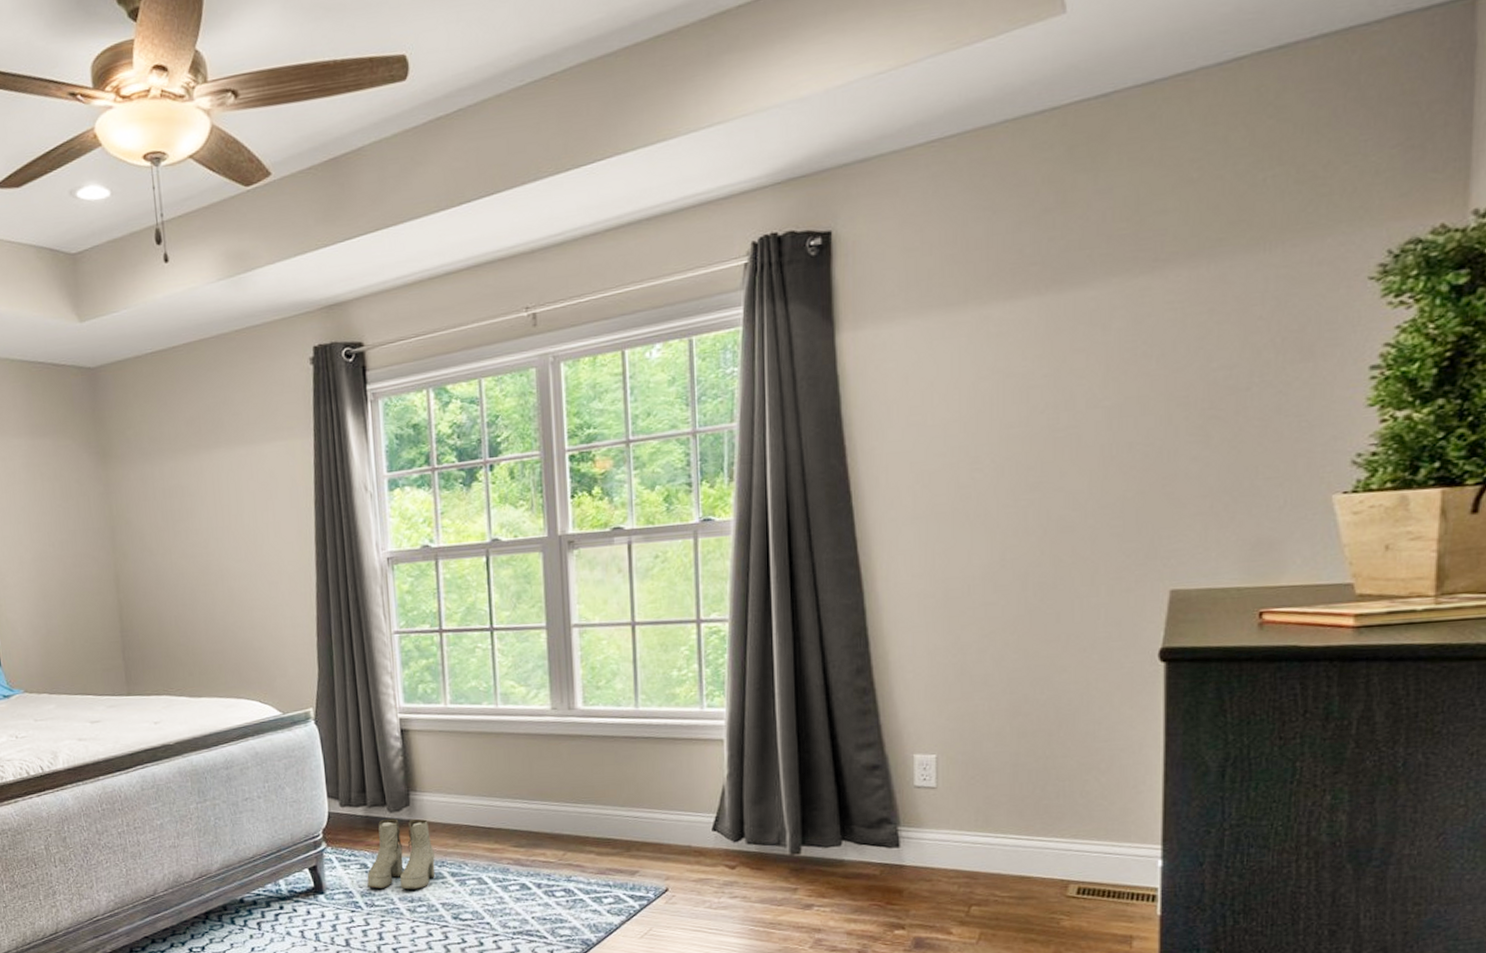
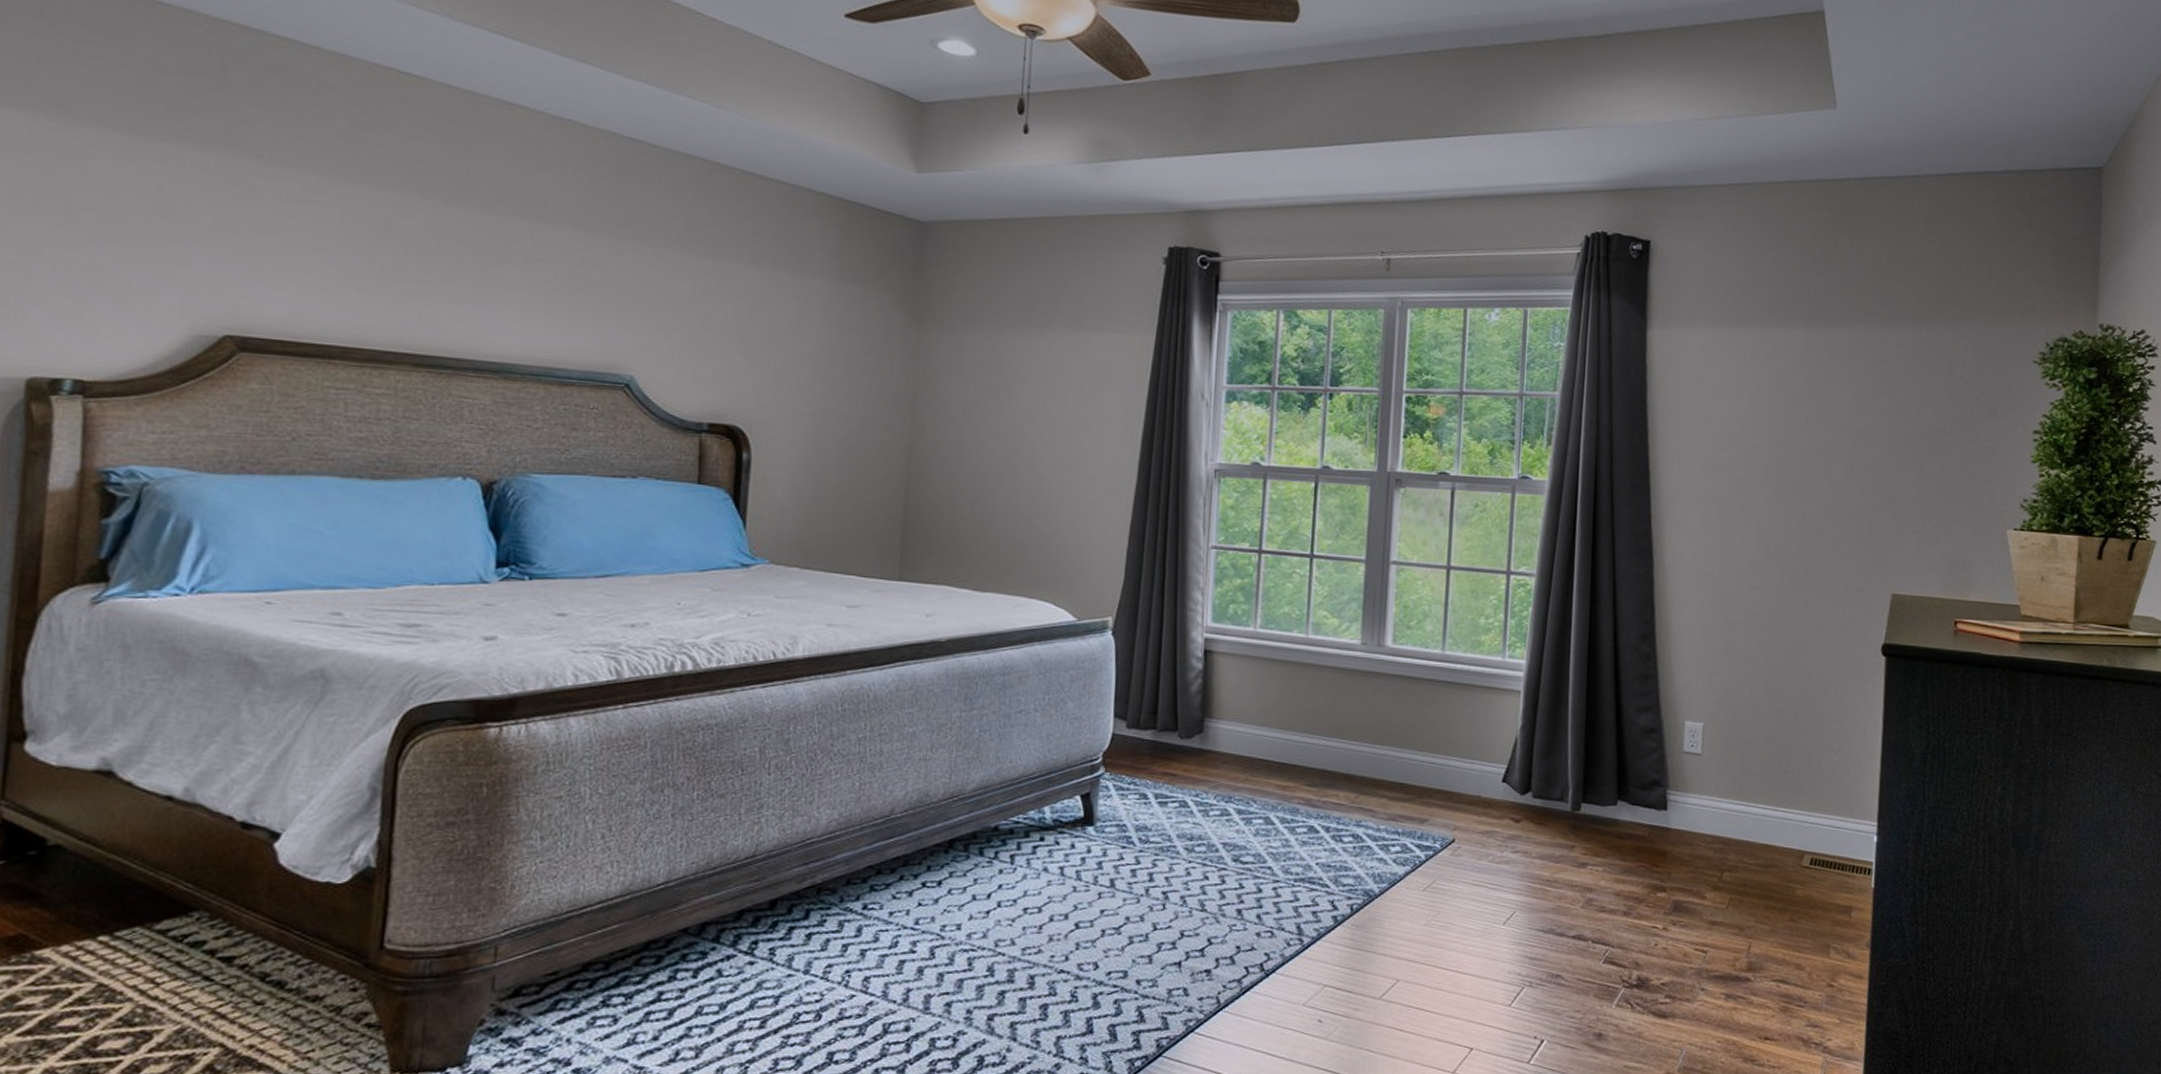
boots: present [367,818,436,890] -> none [1144,746,1223,826]

